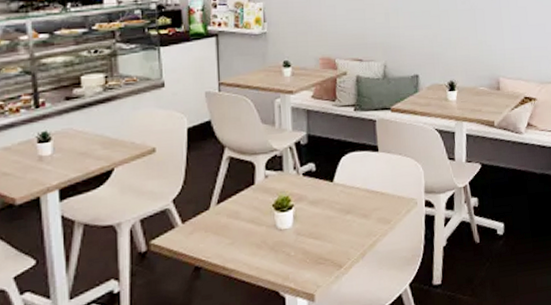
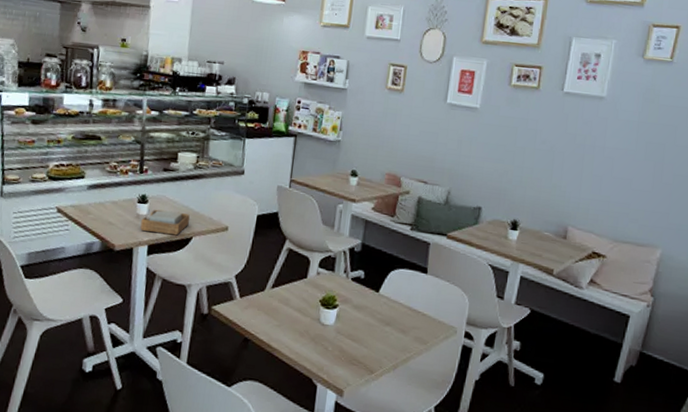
napkin holder: none [46,142,108,175] -> present [140,209,191,236]

